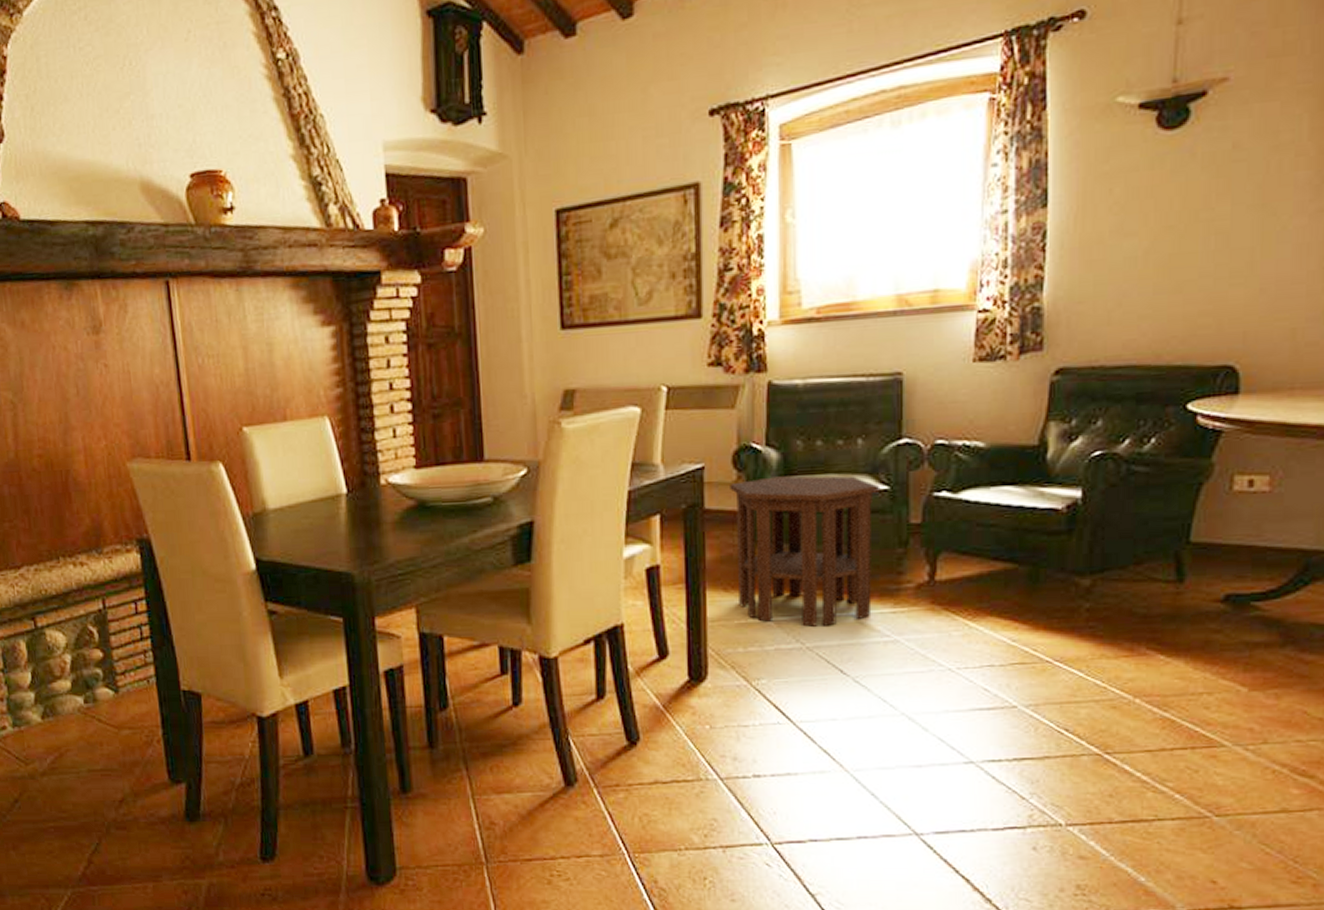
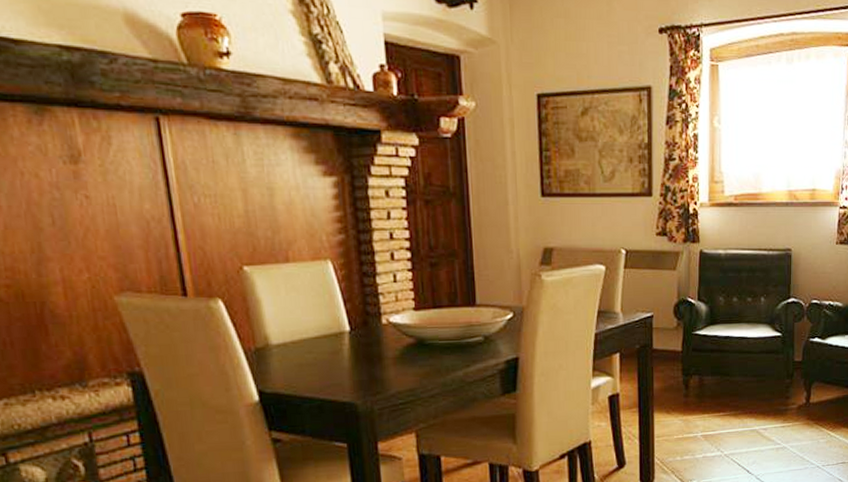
side table: present [730,475,881,627] -> none [672,324,776,439]

